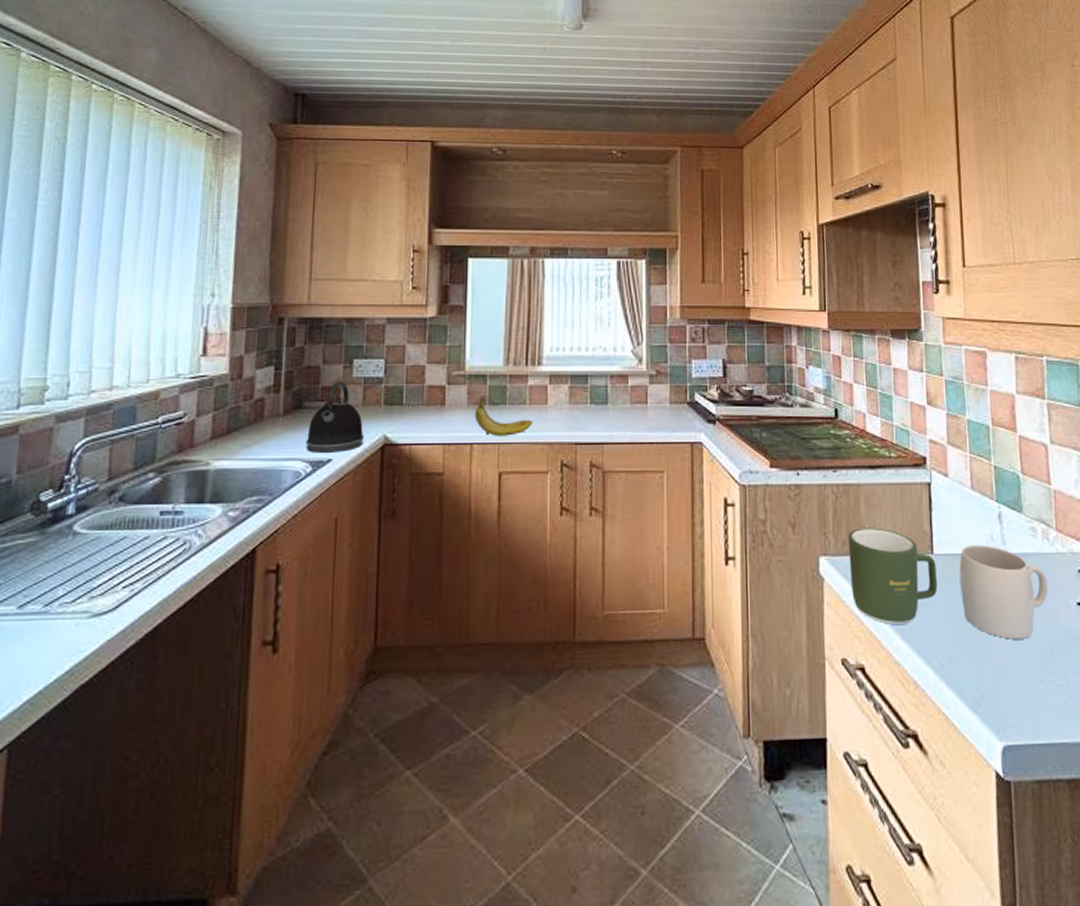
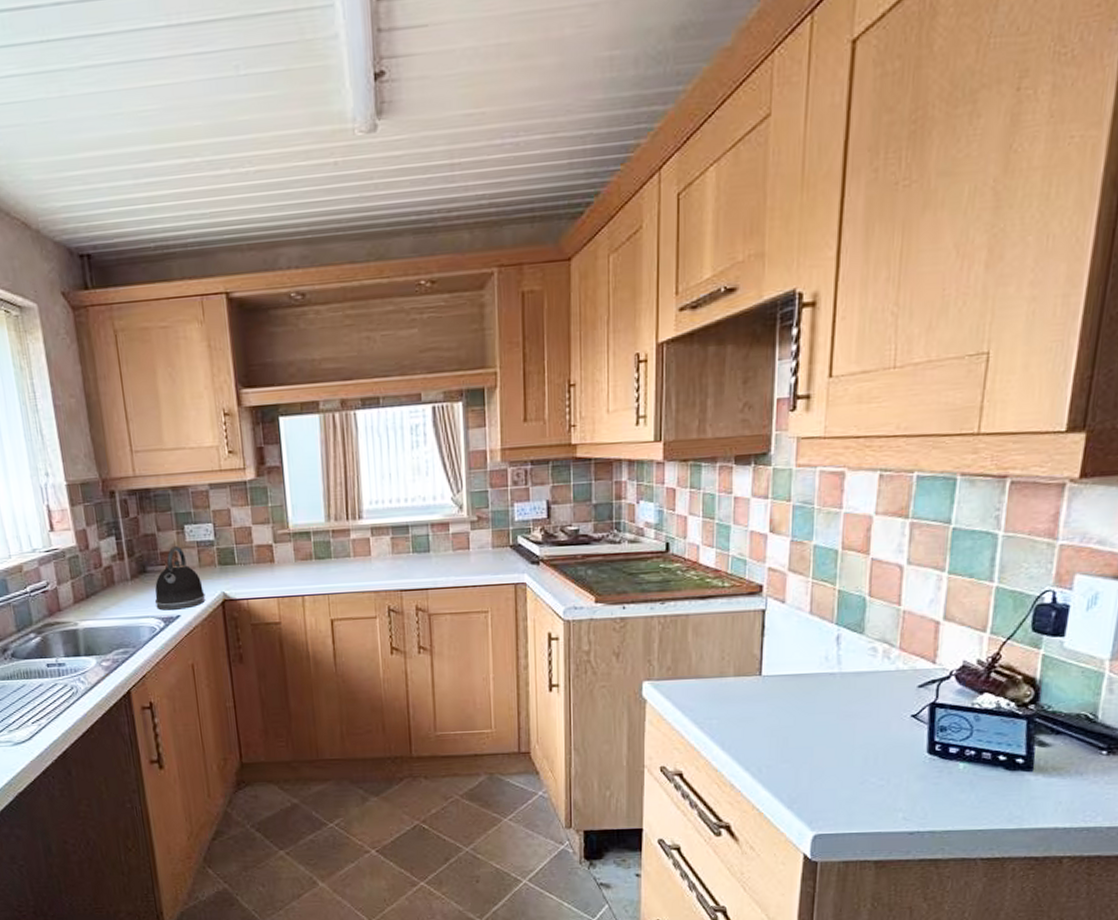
fruit: present [474,394,532,436] -> none [302,550,358,588]
mug: present [848,527,938,624] -> none [673,653,763,738]
mug: present [959,545,1048,640] -> none [786,665,882,748]

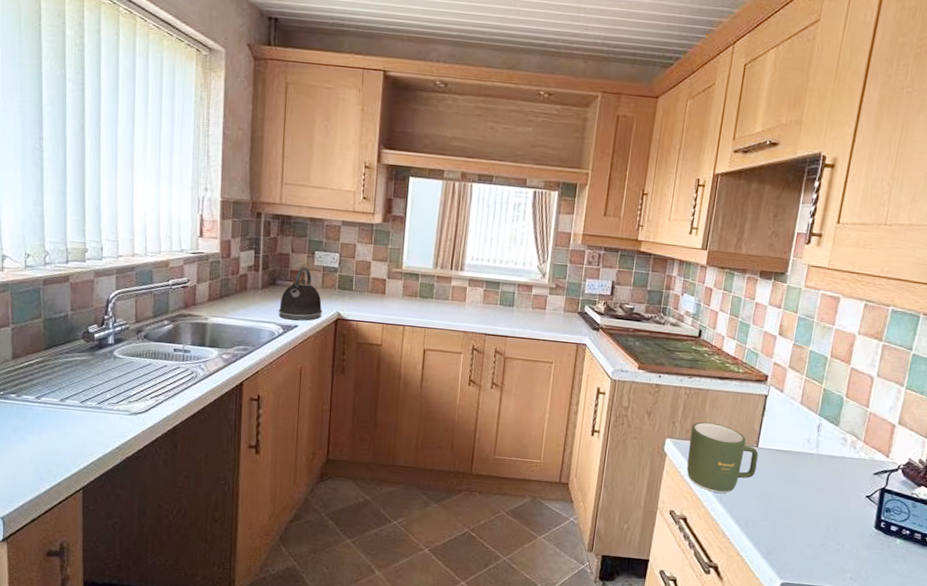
mug: none [673,653,763,738] -> present [687,421,759,493]

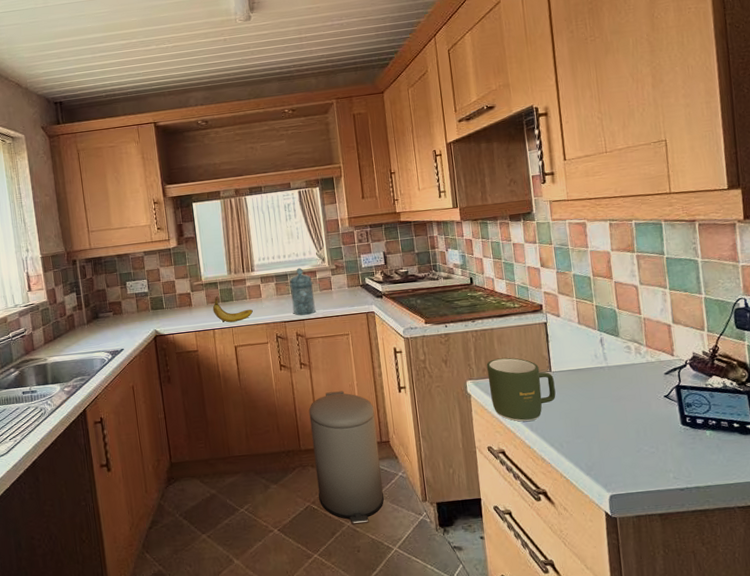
kettle: present [278,267,323,321] -> none [104,297,142,346]
fruit: none [407,289,453,323] -> present [212,296,253,323]
pedal bin: none [480,419,560,562] -> present [308,391,384,525]
canister: none [497,278,527,333] -> present [289,268,316,316]

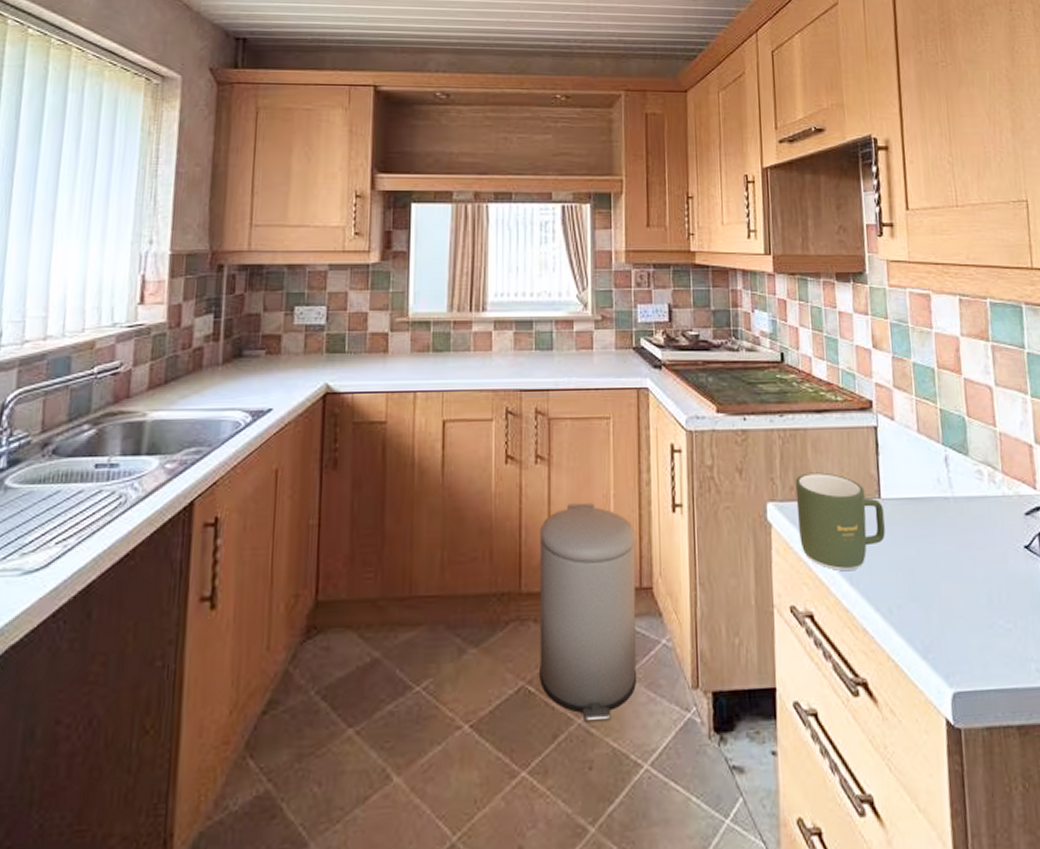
fruit: present [212,296,253,323] -> none [418,341,477,384]
canister: present [289,268,316,316] -> none [533,313,568,385]

